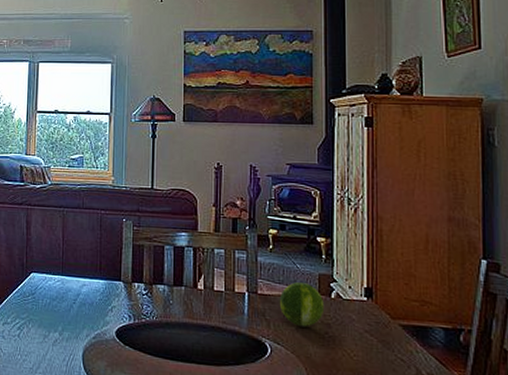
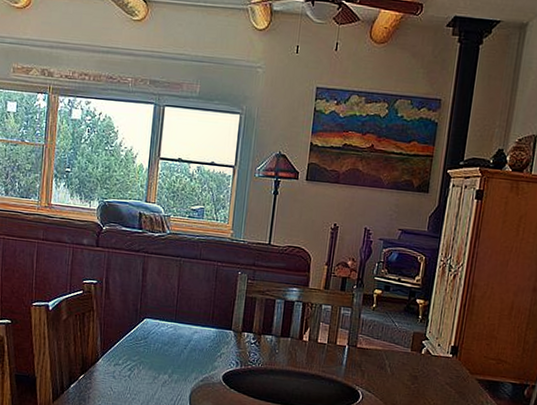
fruit: present [279,282,325,327] -> none [374,338,415,378]

